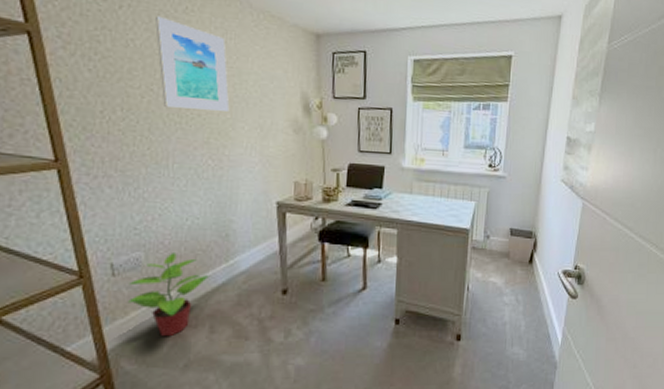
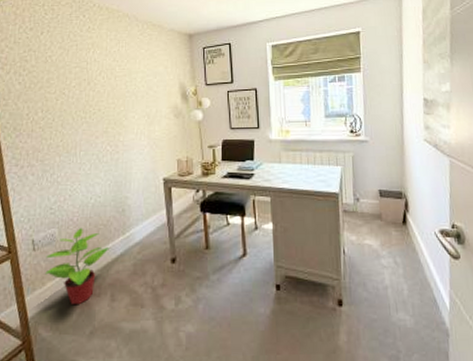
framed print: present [155,16,230,113] -> none [66,36,123,107]

